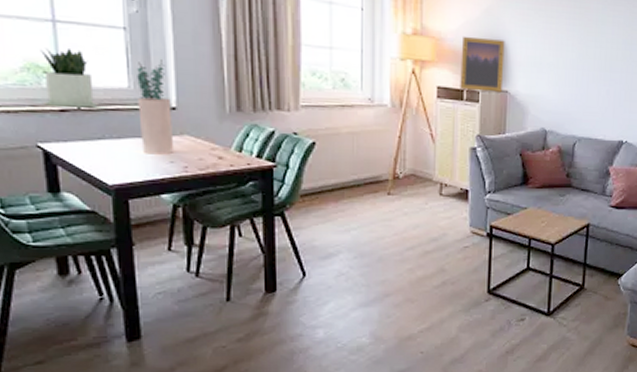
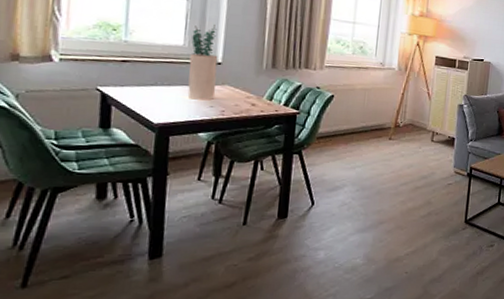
planter: present [40,48,98,109] -> none [108,10,156,61]
picture frame: present [460,36,505,92] -> none [453,19,491,63]

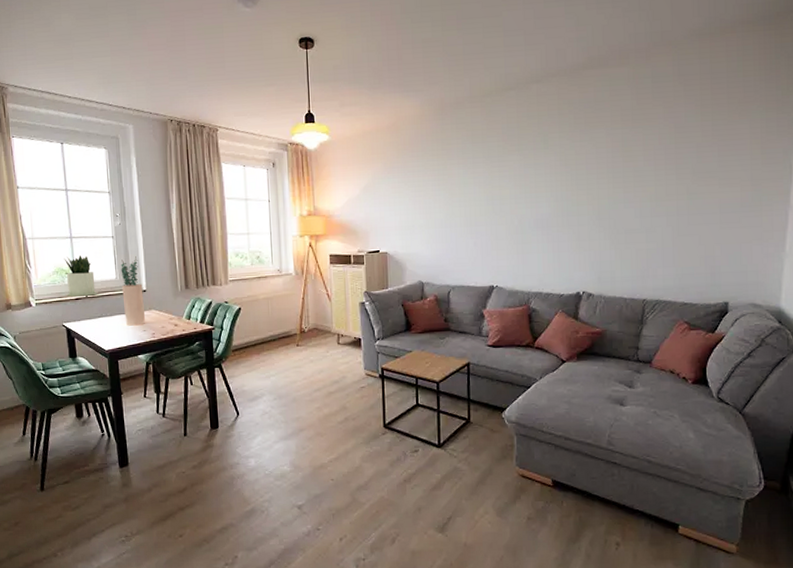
planter: none [108,10,156,61] -> present [64,255,98,298]

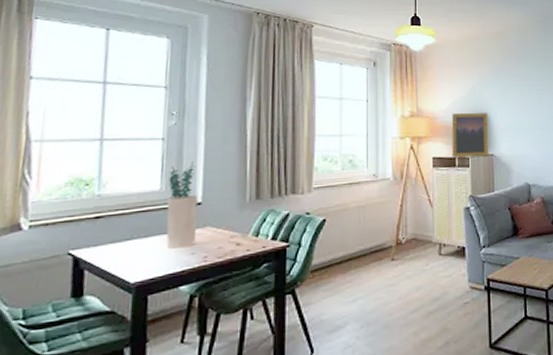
planter: present [64,255,98,298] -> none [81,162,131,216]
picture frame: none [346,211,383,256] -> present [451,113,489,158]

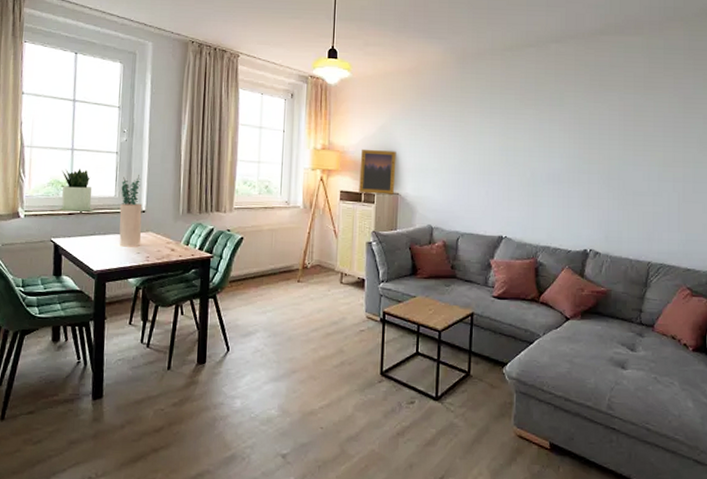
planter: none [81,162,131,216] -> present [59,168,94,213]

